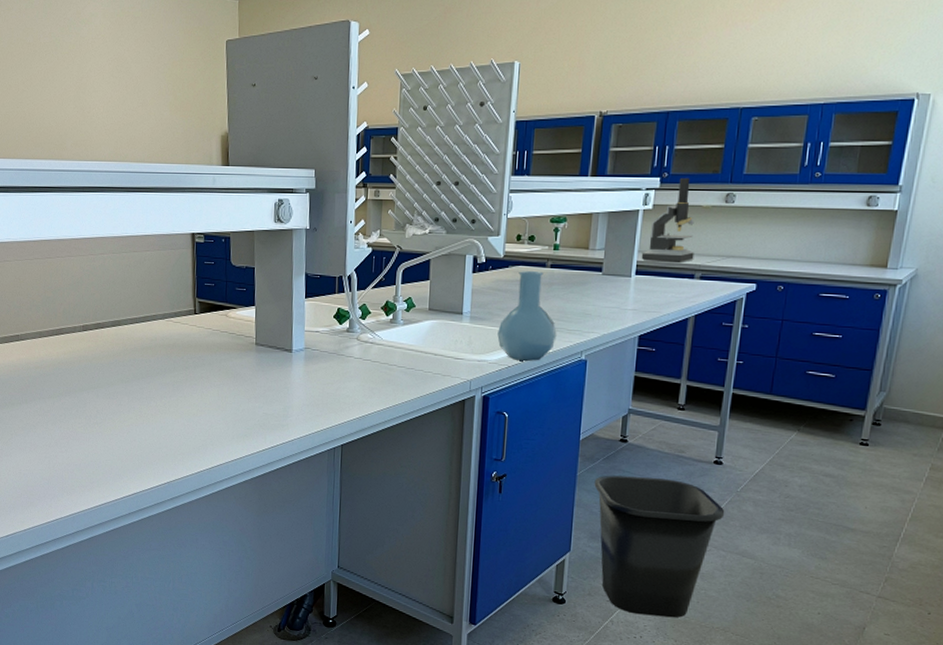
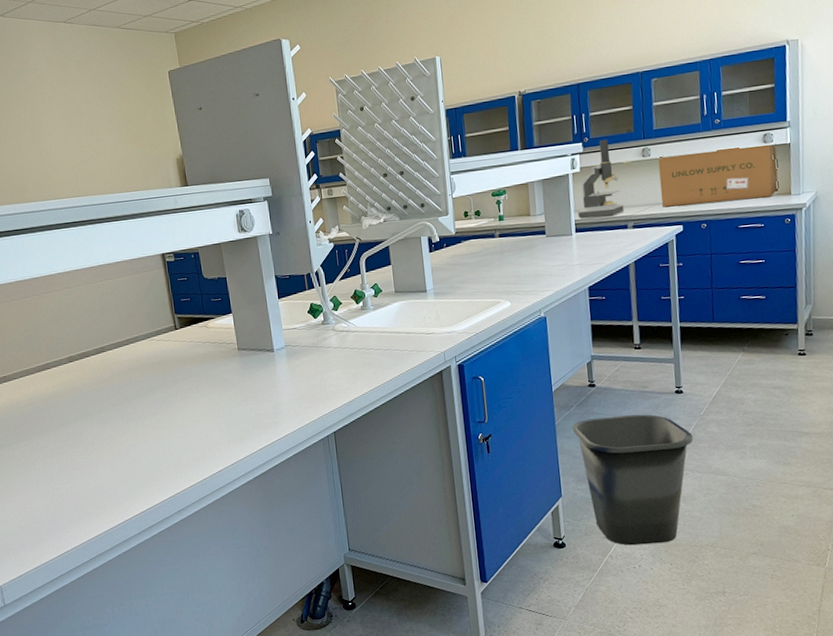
flask: present [497,270,557,362] -> none [461,242,516,327]
box: none [737,204,881,267] -> present [658,143,779,208]

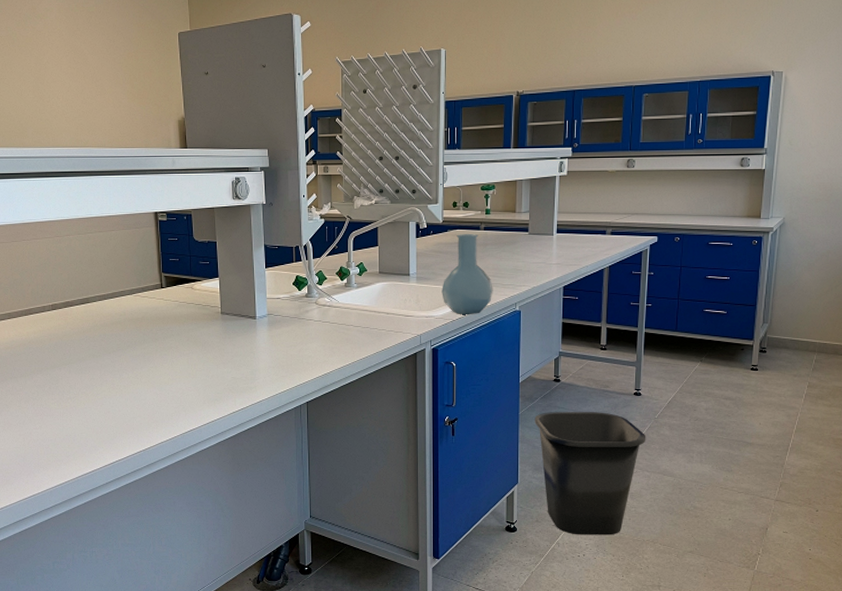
flask: none [461,242,516,327] -> present [442,233,493,315]
microscope: present [577,140,624,219] -> none [560,147,605,222]
box: present [658,143,779,208] -> none [640,168,752,219]

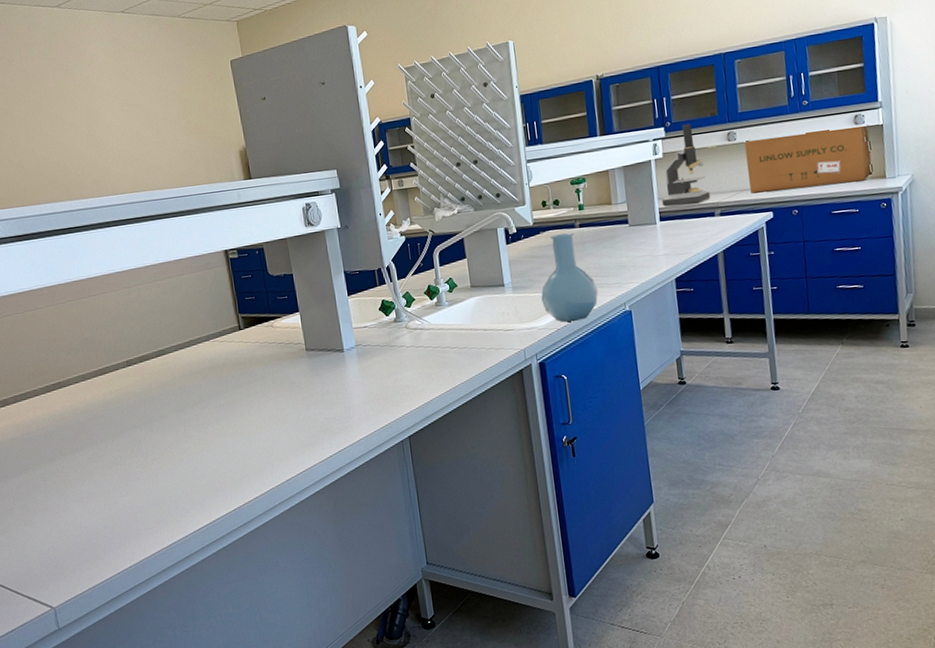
waste bin: present [534,412,646,535] -> none [662,412,793,555]
microscope: none [560,147,605,222] -> present [661,124,711,207]
box: none [640,168,752,219] -> present [744,125,872,194]

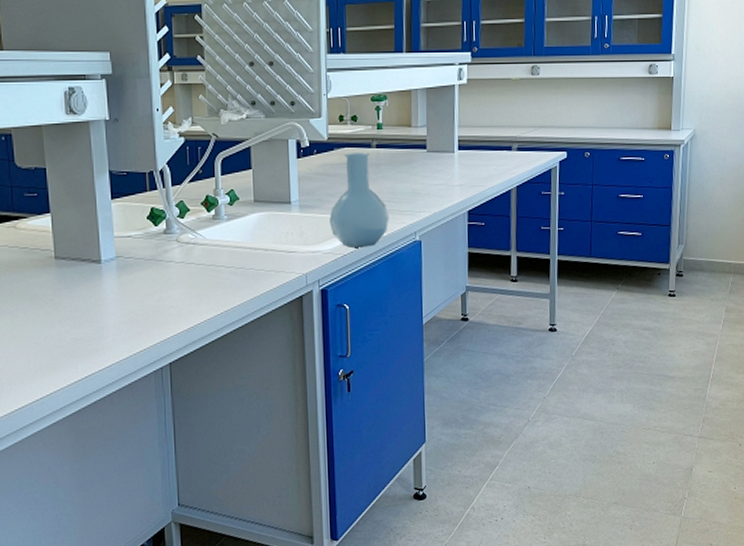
microscope: present [661,124,711,207] -> none [461,52,510,137]
box: present [744,125,872,194] -> none [547,75,661,131]

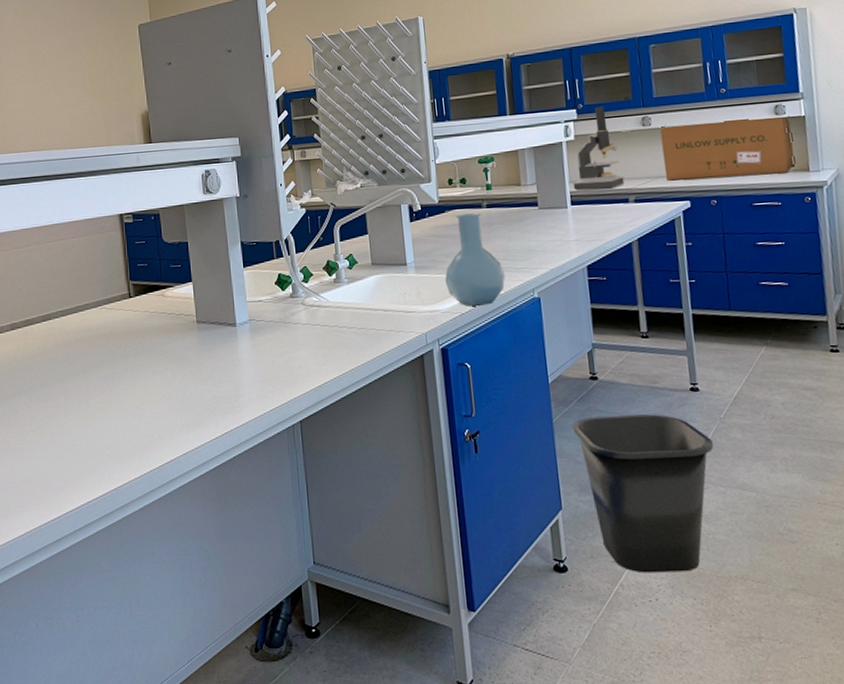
waste bin: none [441,352,564,497] -> present [572,414,714,573]
microscope: none [461,52,510,137] -> present [573,107,625,191]
box: none [547,75,661,131] -> present [660,115,795,181]

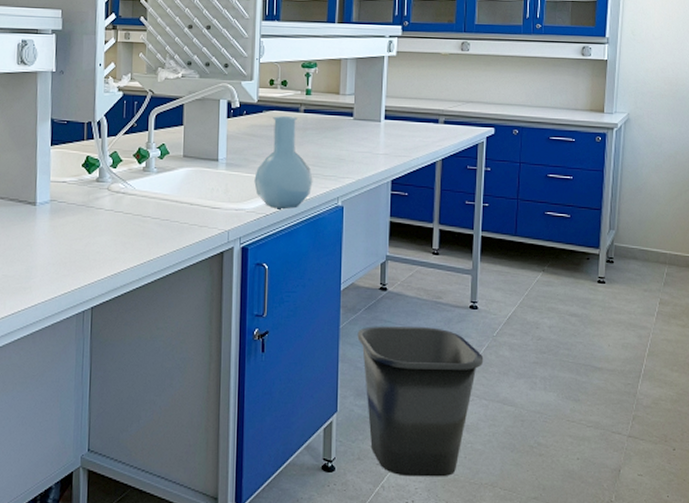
microscope: present [573,107,625,191] -> none [389,27,437,109]
box: present [660,115,795,181] -> none [475,52,594,112]

